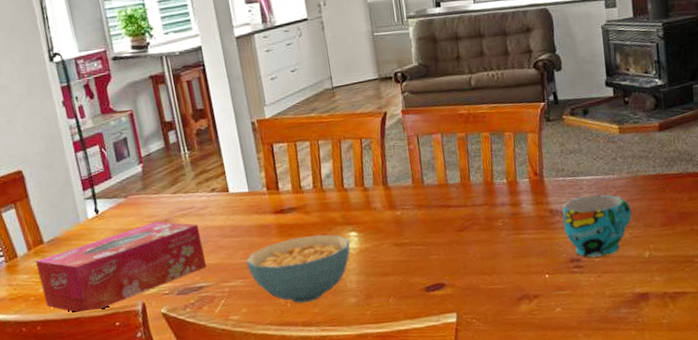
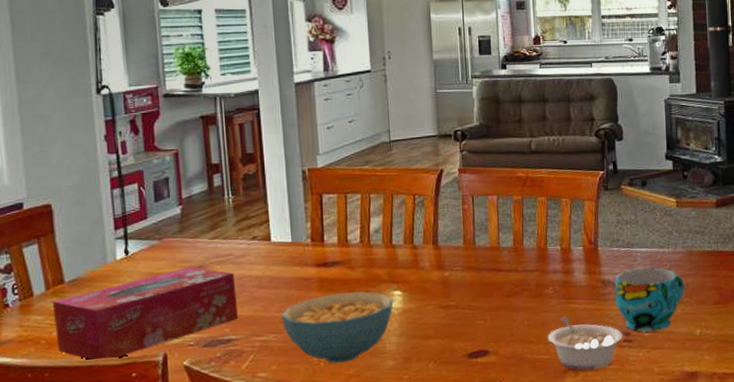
legume: none [500,247,574,298] -> present [547,317,623,371]

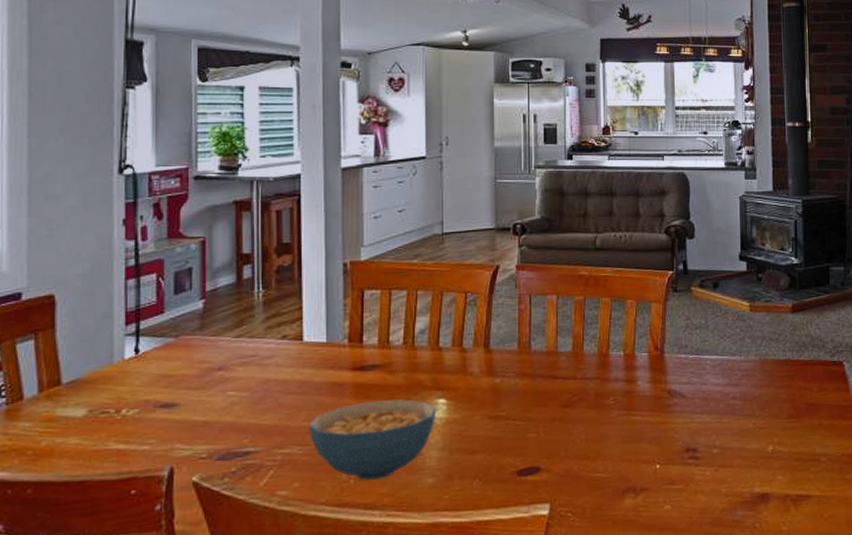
tissue box: present [52,267,239,362] -> none [44,369,260,476]
legume: present [547,317,623,371] -> none [606,430,689,492]
cup: present [614,268,685,332] -> none [681,377,757,448]

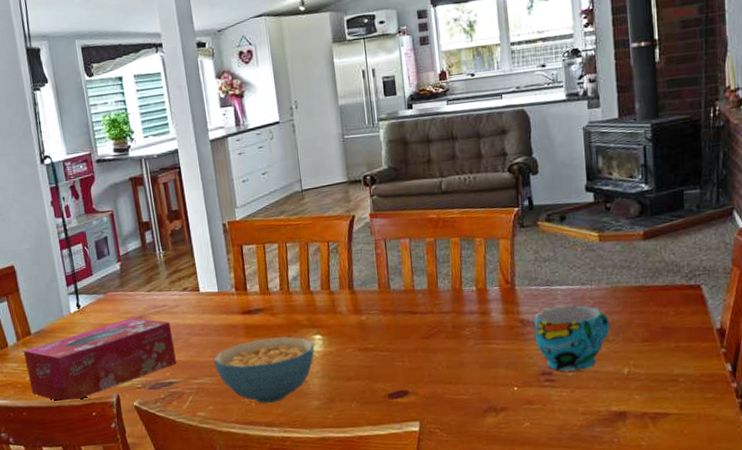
tissue box: none [44,369,260,476] -> present [23,318,177,402]
cup: none [681,377,757,448] -> present [534,306,611,371]

